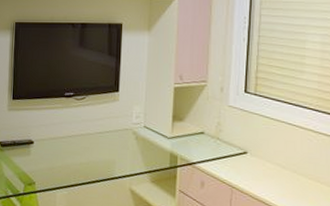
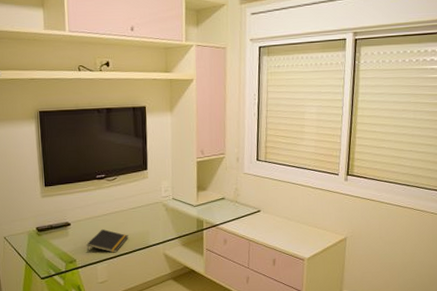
notepad: none [47,151,93,180] -> present [86,228,129,253]

